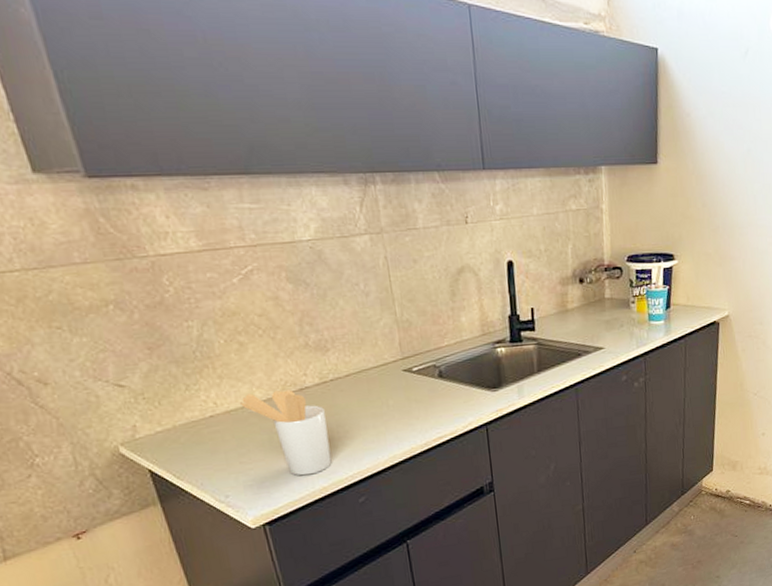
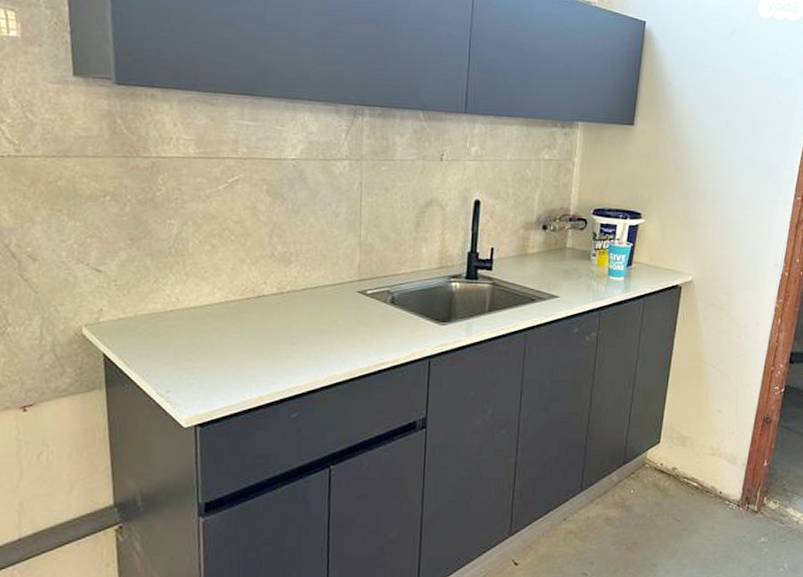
utensil holder: present [240,390,332,476] -> none [200,294,276,382]

